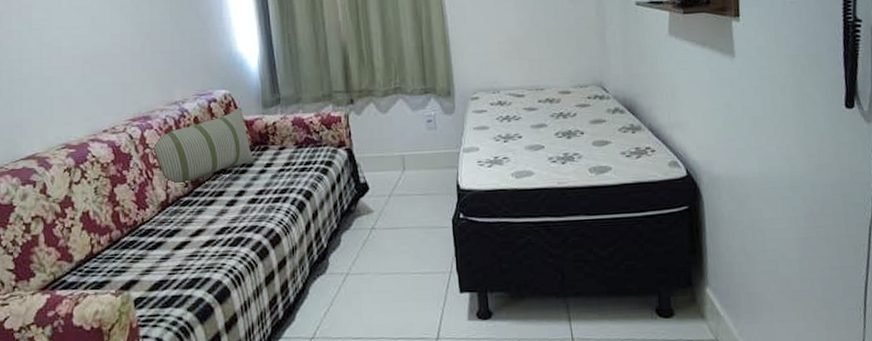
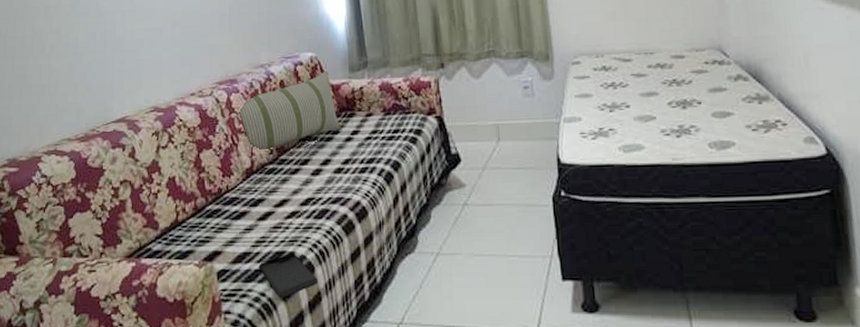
mobile phone: none [175,279,235,321] -> present [259,253,319,298]

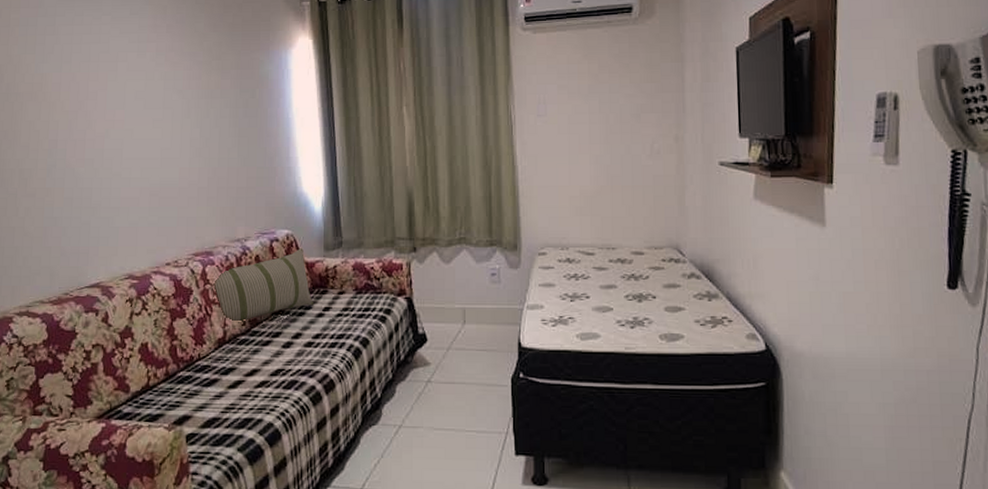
mobile phone: present [259,253,319,298] -> none [227,420,285,462]

